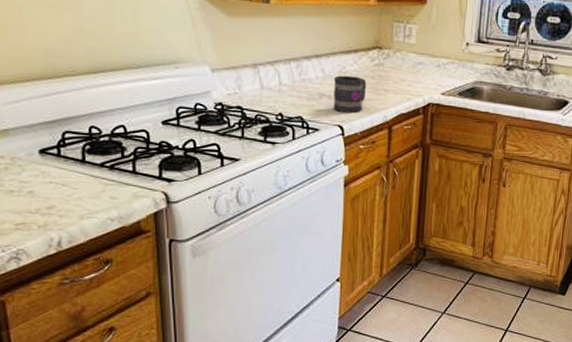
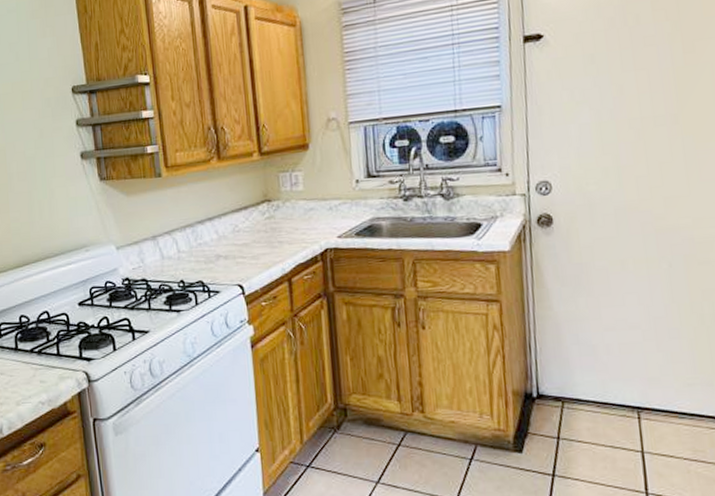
mug: present [333,75,367,113] -> none [227,233,261,271]

